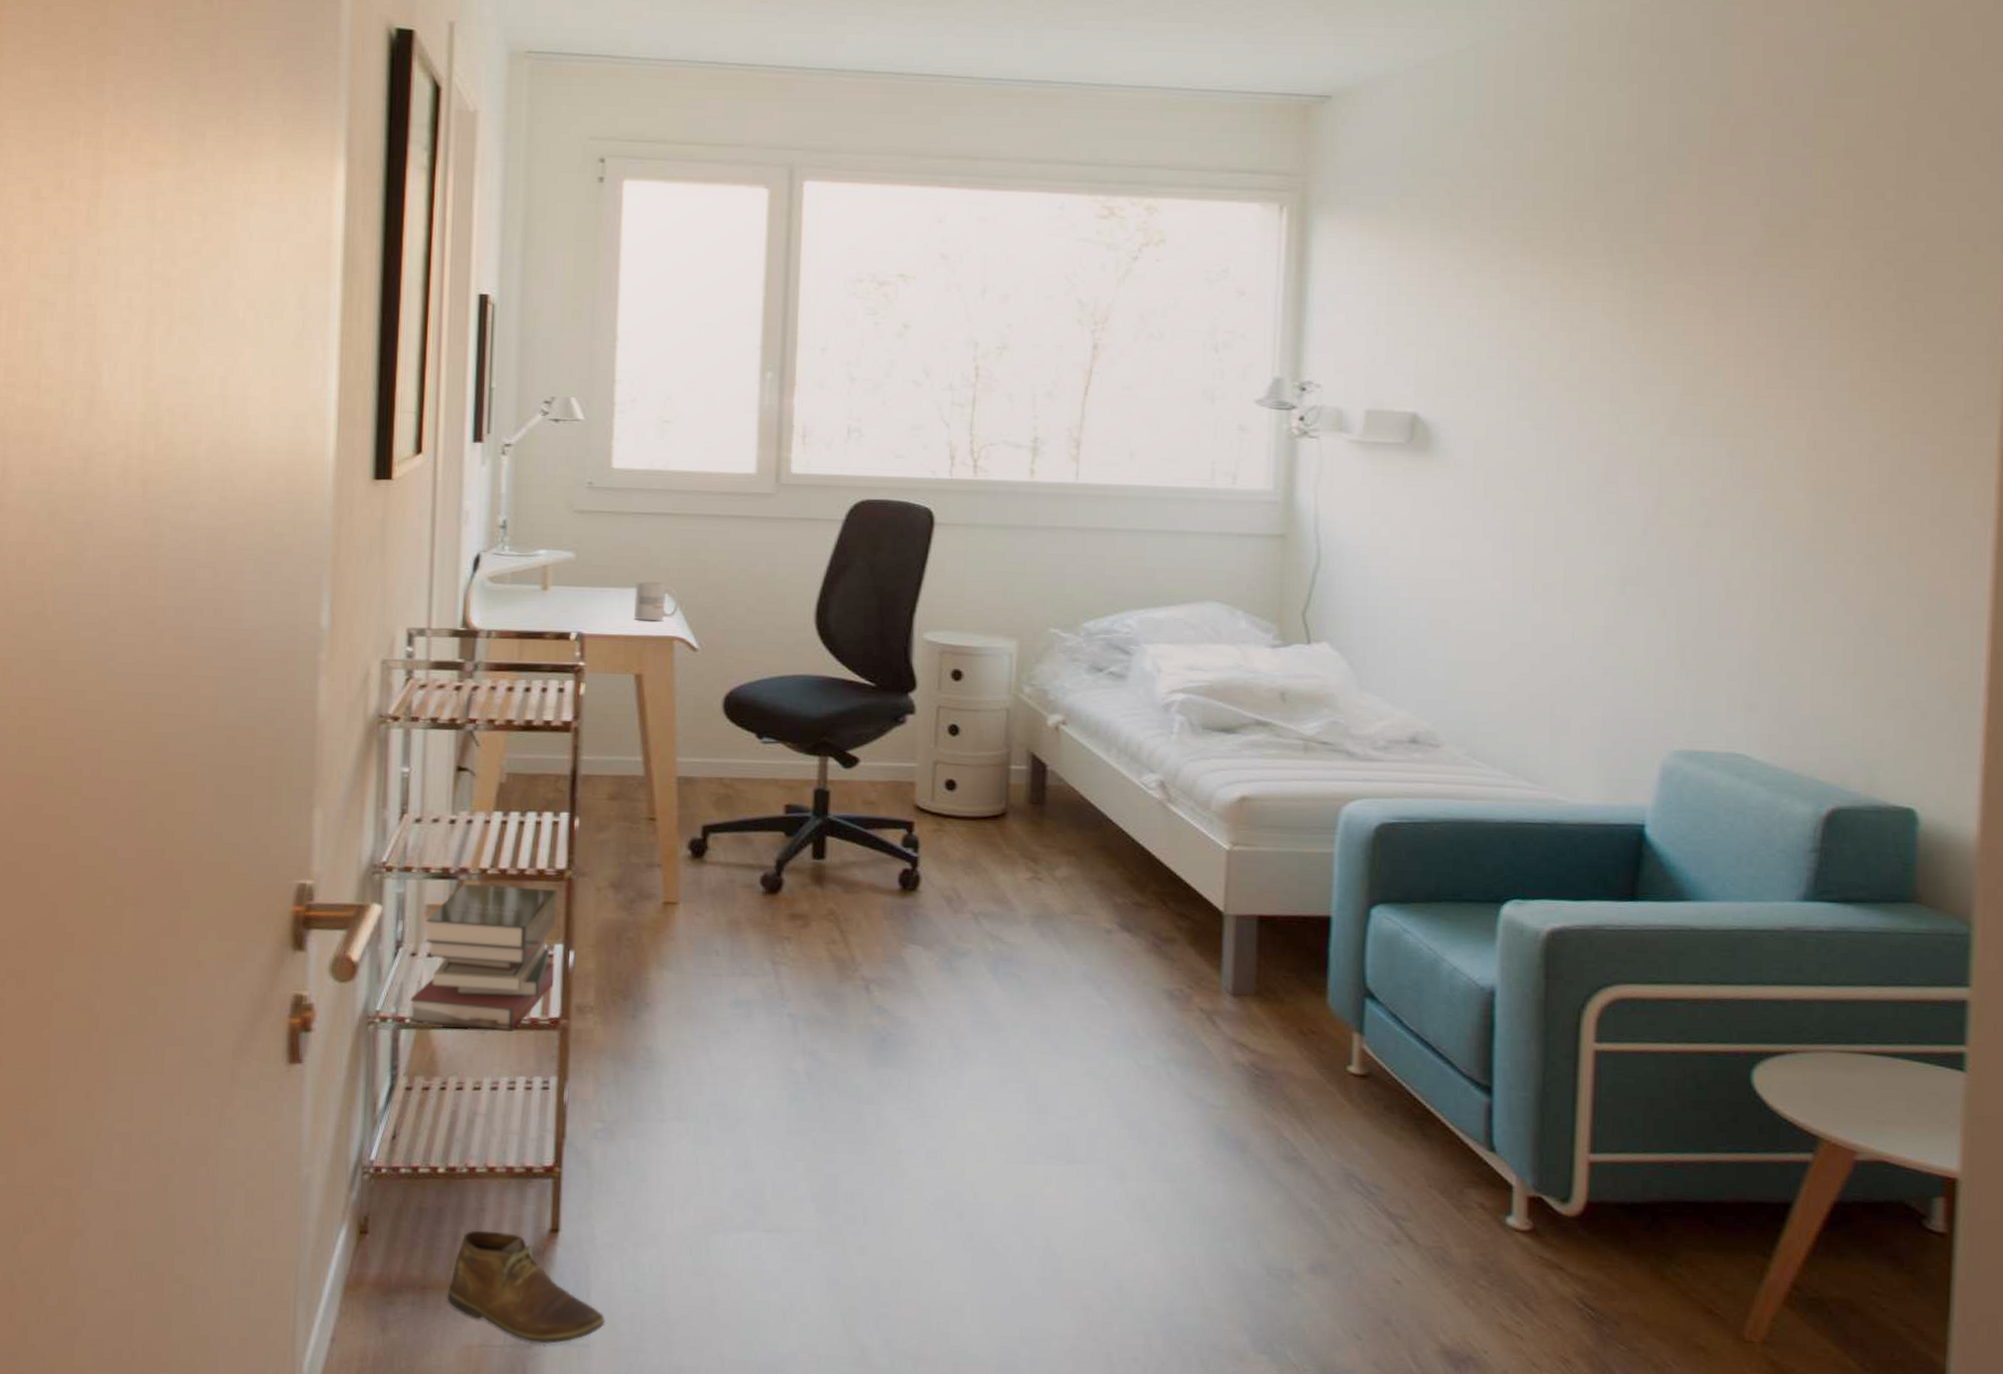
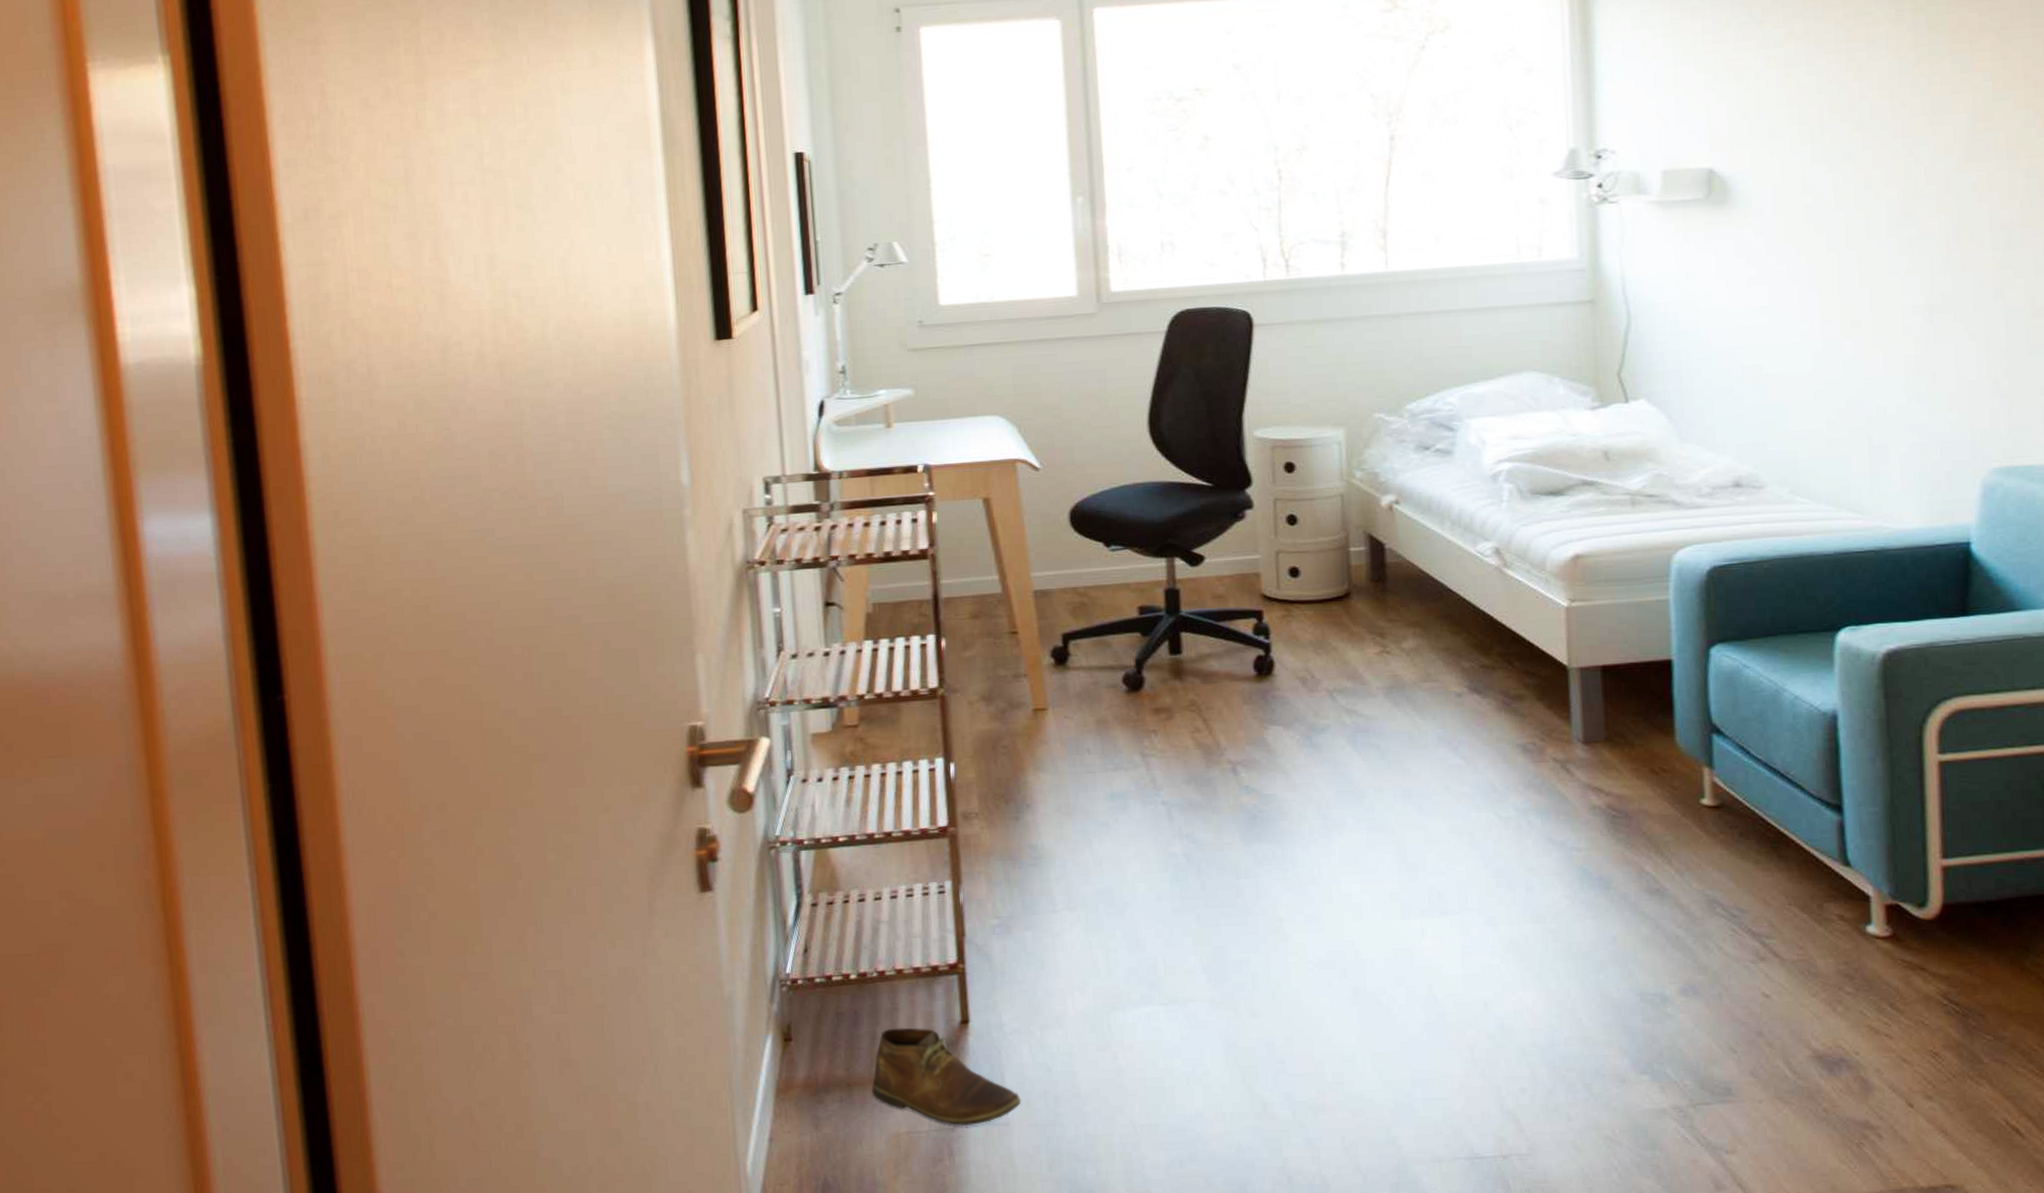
books: present [409,883,558,1032] -> none [806,708,938,845]
mug: present [633,580,680,622] -> none [974,408,1018,448]

